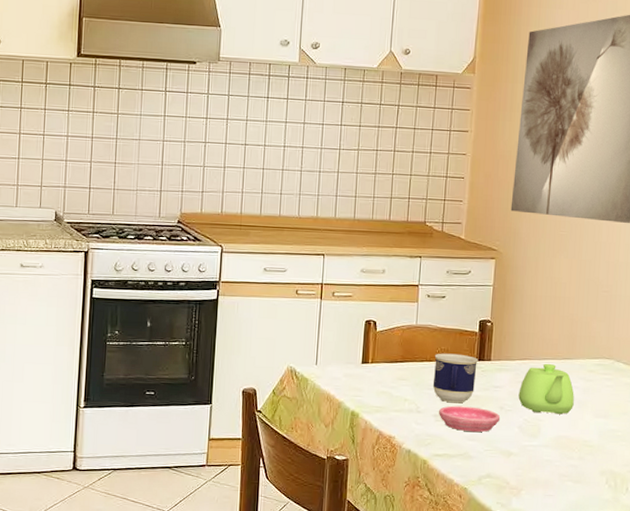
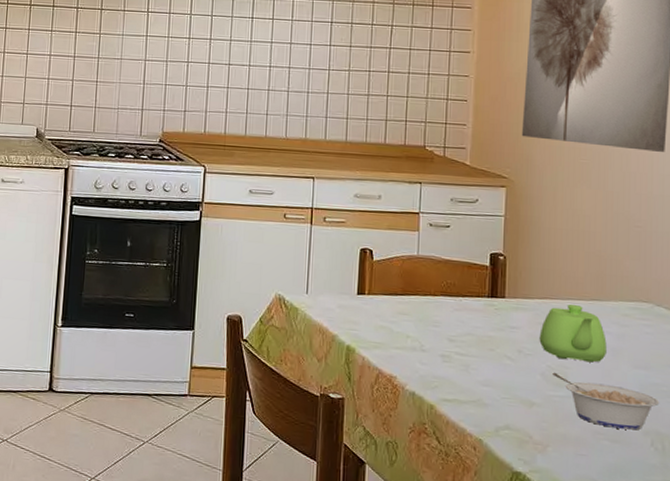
cup: present [432,353,479,404] -> none [438,287,491,344]
saucer: present [439,405,501,433] -> none [446,345,519,378]
legume: none [528,425,615,471] -> present [552,372,660,430]

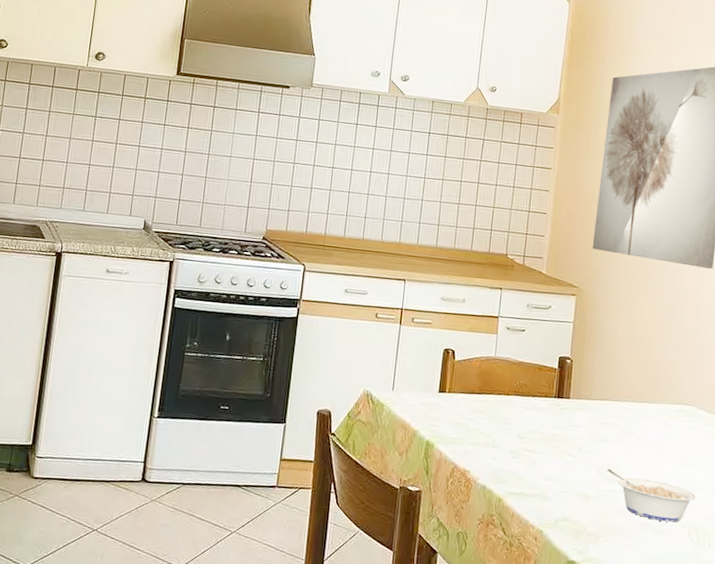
teapot: present [539,304,607,363] -> none [597,405,655,460]

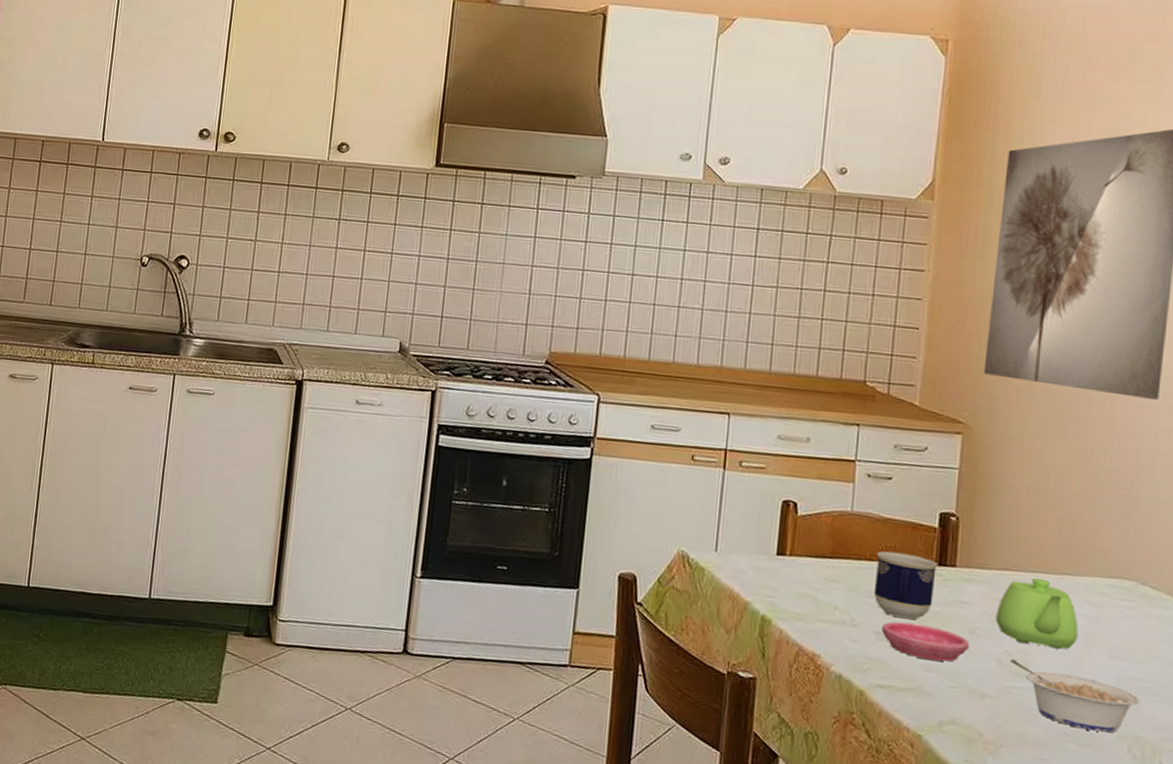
cup: none [510,387,557,441] -> present [873,551,939,620]
saucer: none [515,442,579,473] -> present [882,621,970,662]
teapot: none [597,405,655,460] -> present [995,577,1078,649]

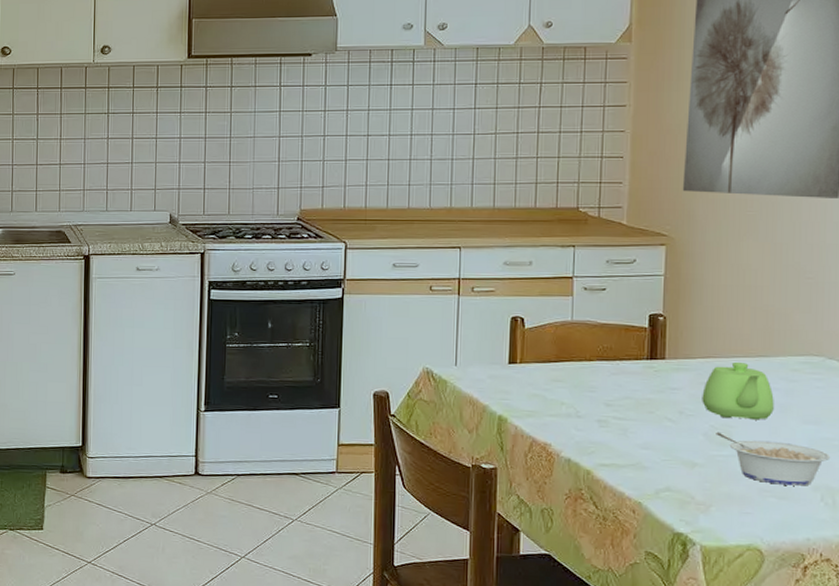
cup: present [873,551,939,620] -> none [594,351,650,407]
saucer: present [882,621,970,662] -> none [603,410,680,440]

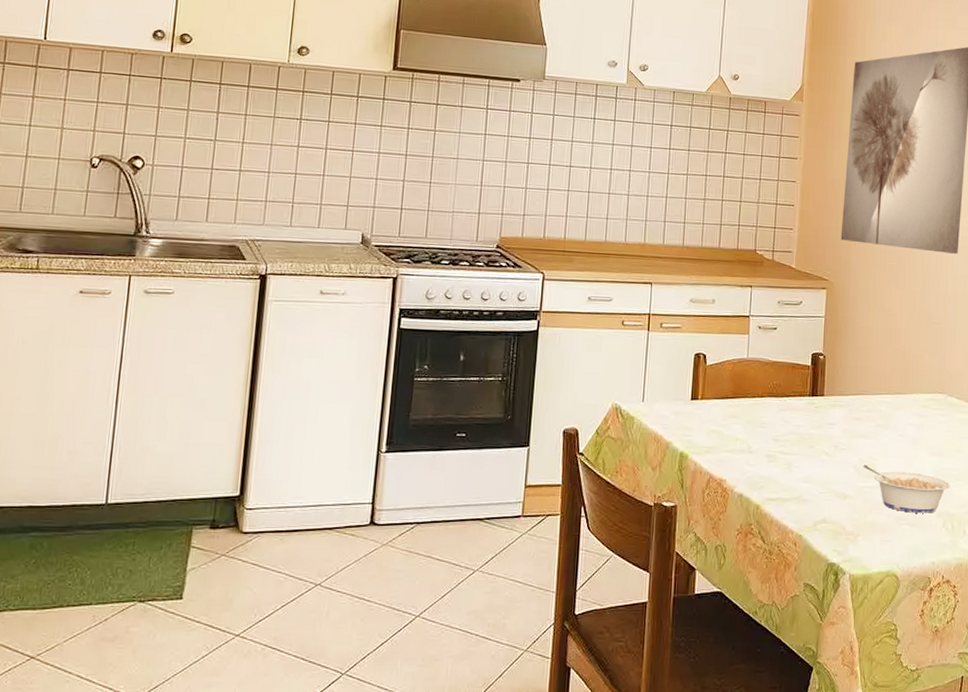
teapot: present [702,361,774,420] -> none [852,398,909,453]

